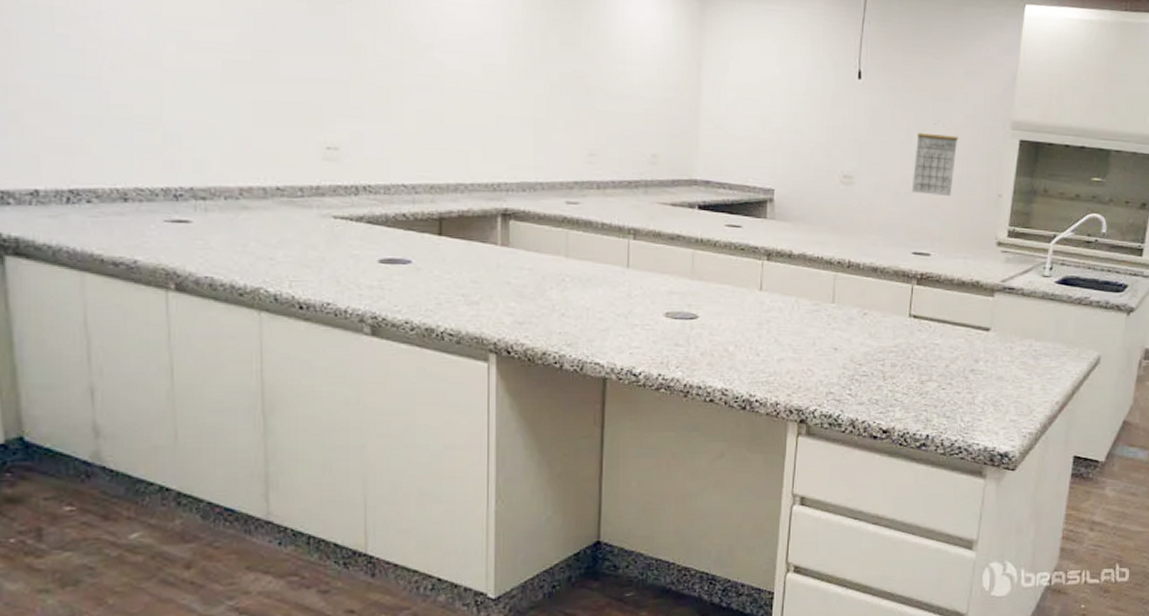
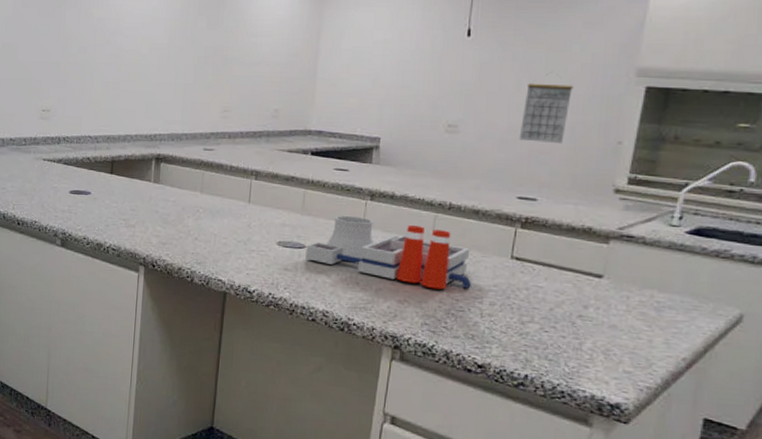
laboratory equipment: none [699,278,873,354] -> present [305,215,471,290]

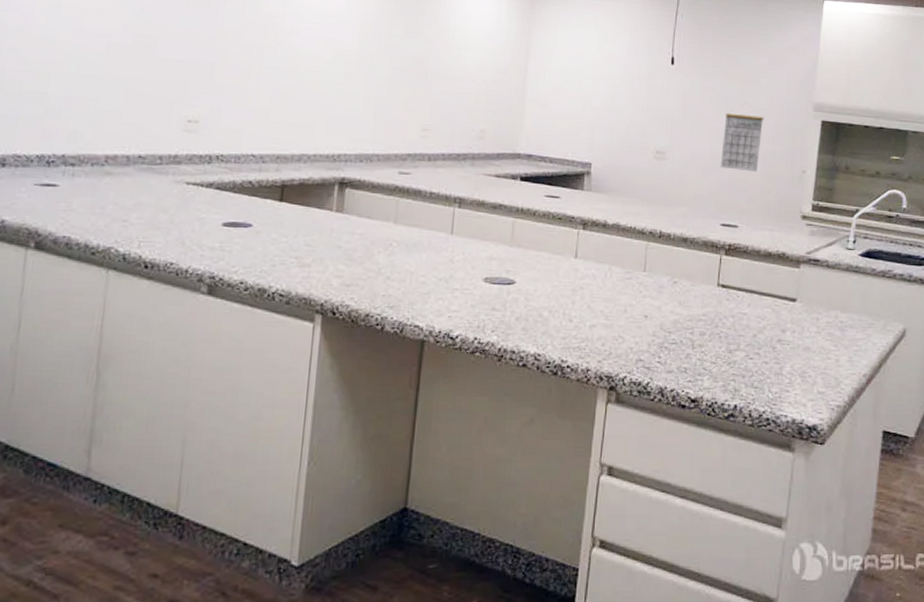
laboratory equipment: present [305,215,471,290] -> none [515,246,682,322]

